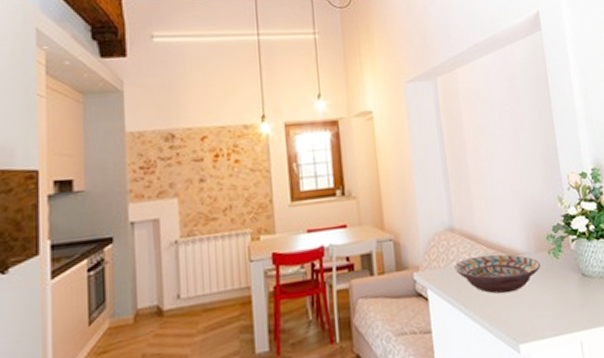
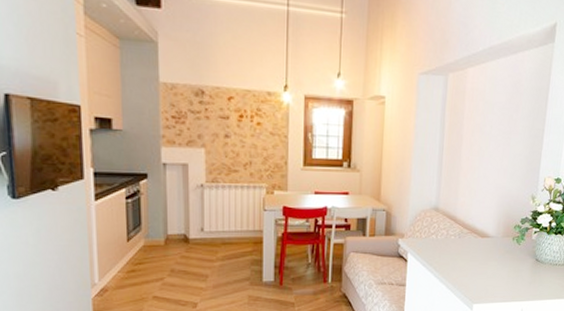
decorative bowl: present [454,254,540,294] -> none [433,233,504,265]

